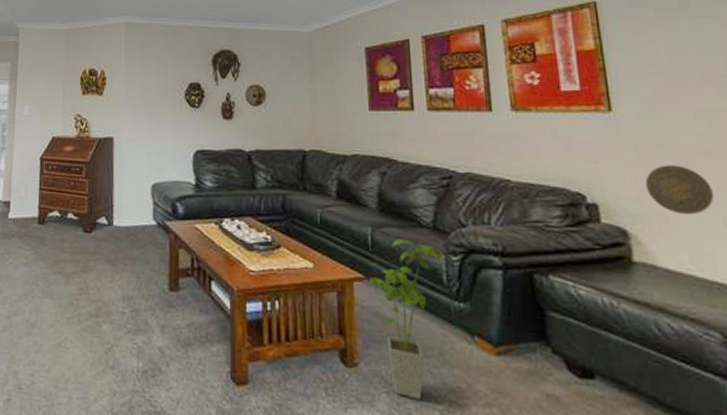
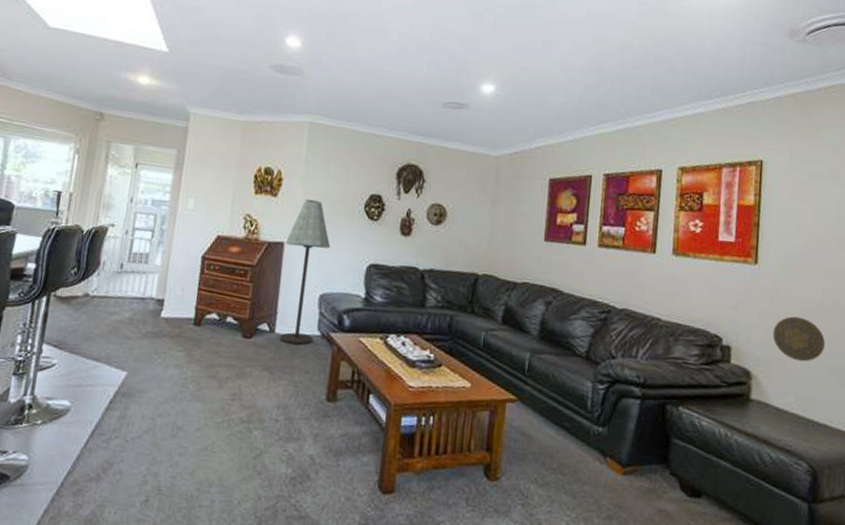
floor lamp: none [114,94,157,236] -> present [279,199,331,345]
house plant: present [369,239,444,400] -> none [521,365,592,512]

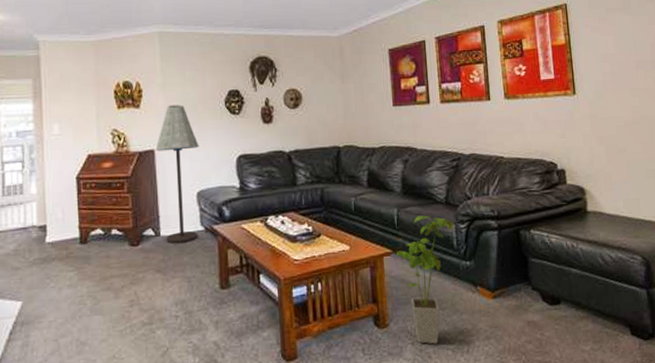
house plant: none [521,365,592,512] -> present [396,215,454,345]
decorative plate: present [772,316,826,362] -> none [597,133,641,172]

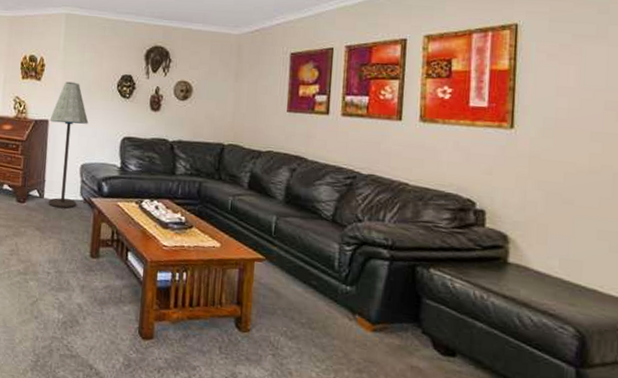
house plant: present [396,215,454,345] -> none [269,228,338,363]

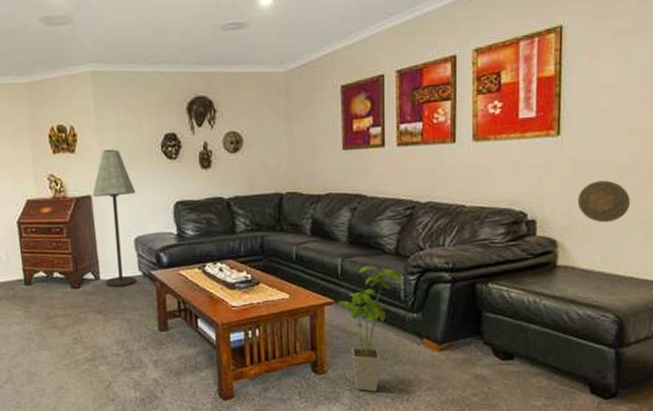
house plant: none [269,228,338,363] -> present [338,266,403,392]
decorative plate: none [532,180,594,227] -> present [577,180,631,223]

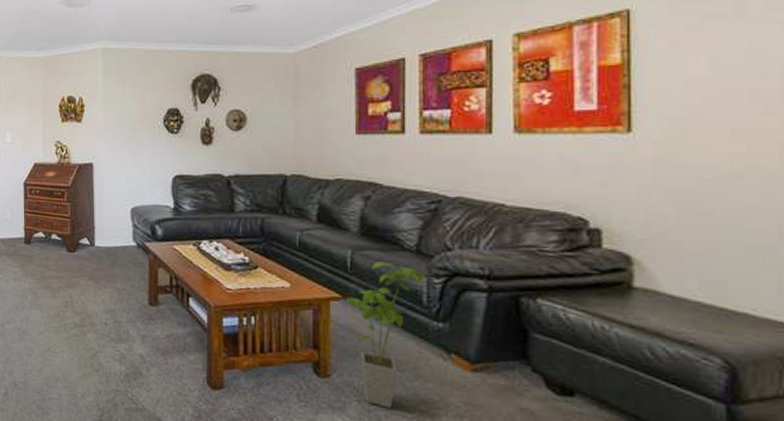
floor lamp: present [92,149,137,287] -> none [94,121,136,255]
decorative plate: present [577,180,631,223] -> none [659,189,740,241]

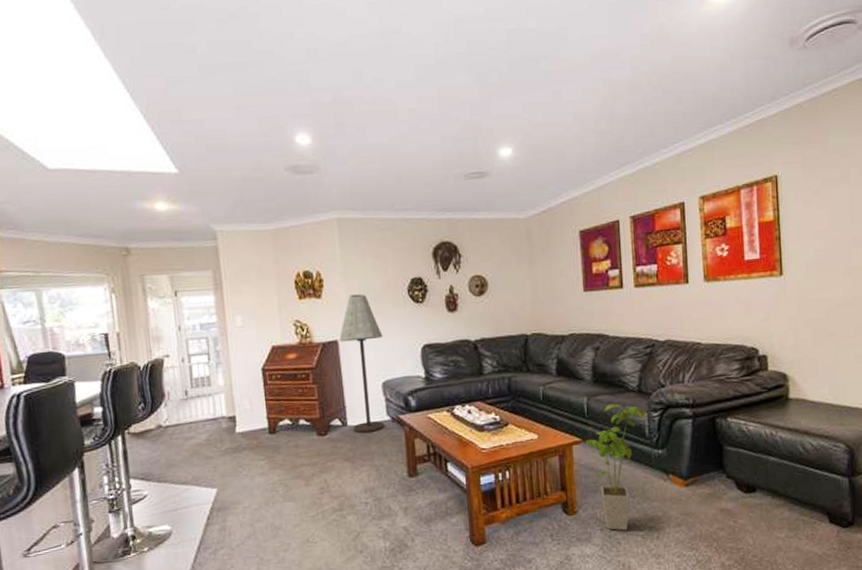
floor lamp: none [94,121,136,255] -> present [339,294,385,433]

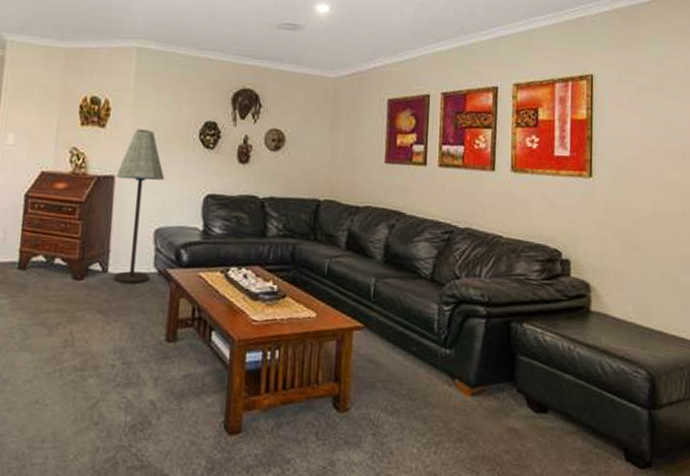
house plant: present [586,403,647,531] -> none [368,289,437,439]

